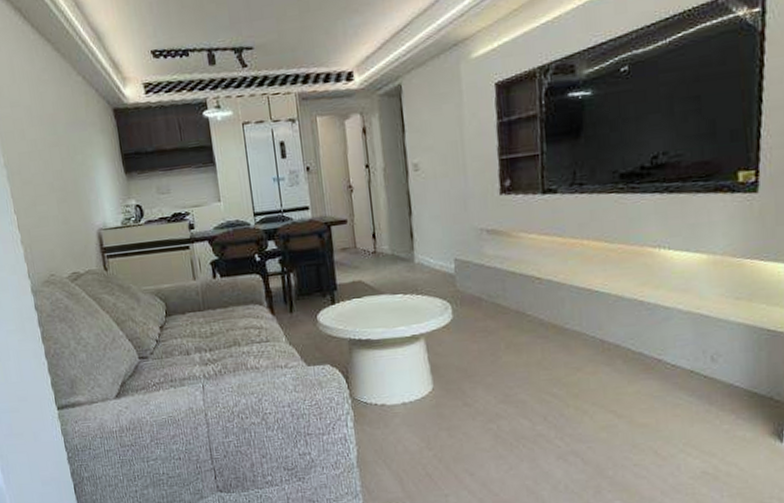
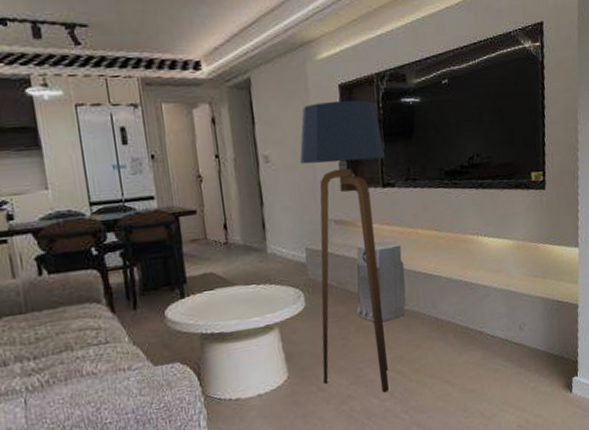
floor lamp: none [451,98,546,416] -> present [300,100,389,393]
air purifier: none [508,252,566,339] -> present [356,241,407,322]

